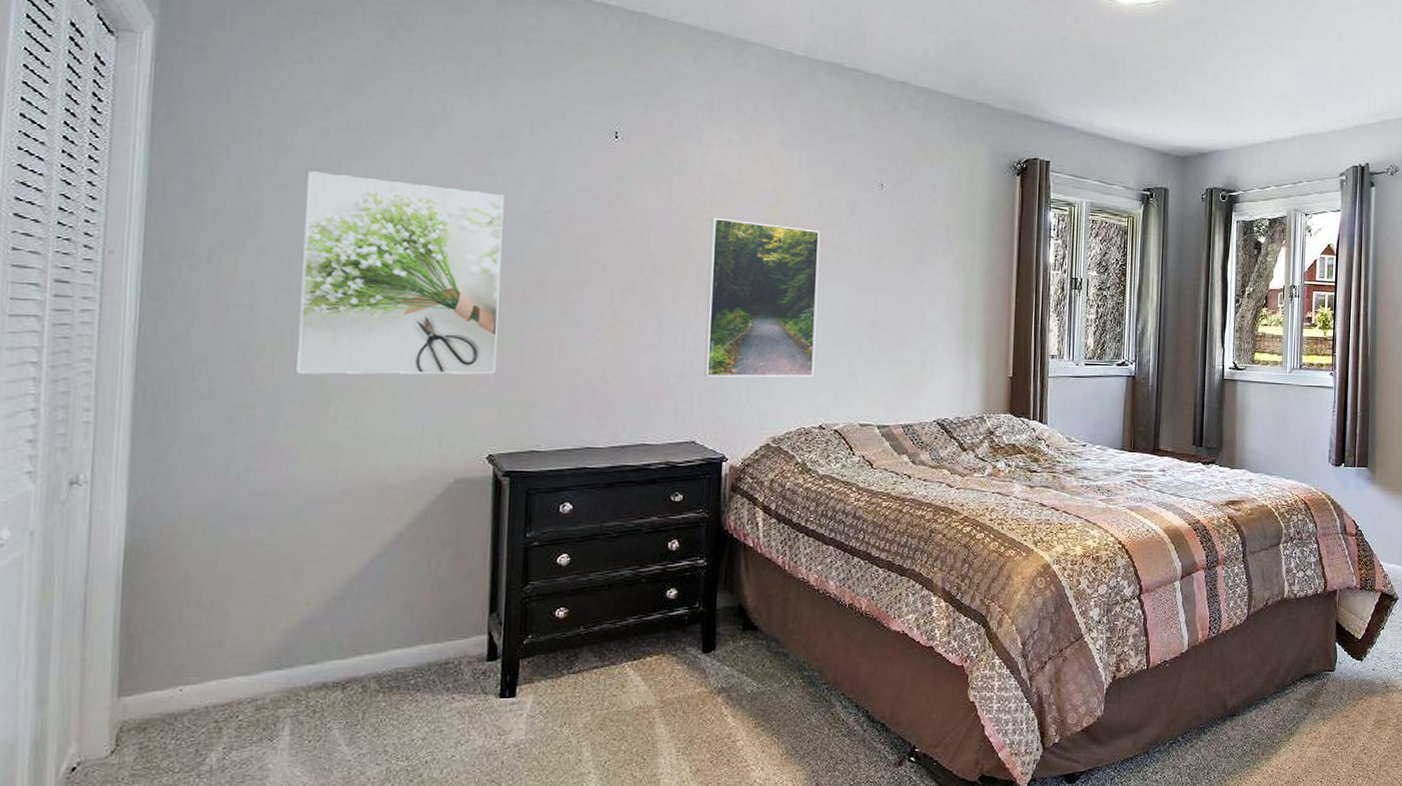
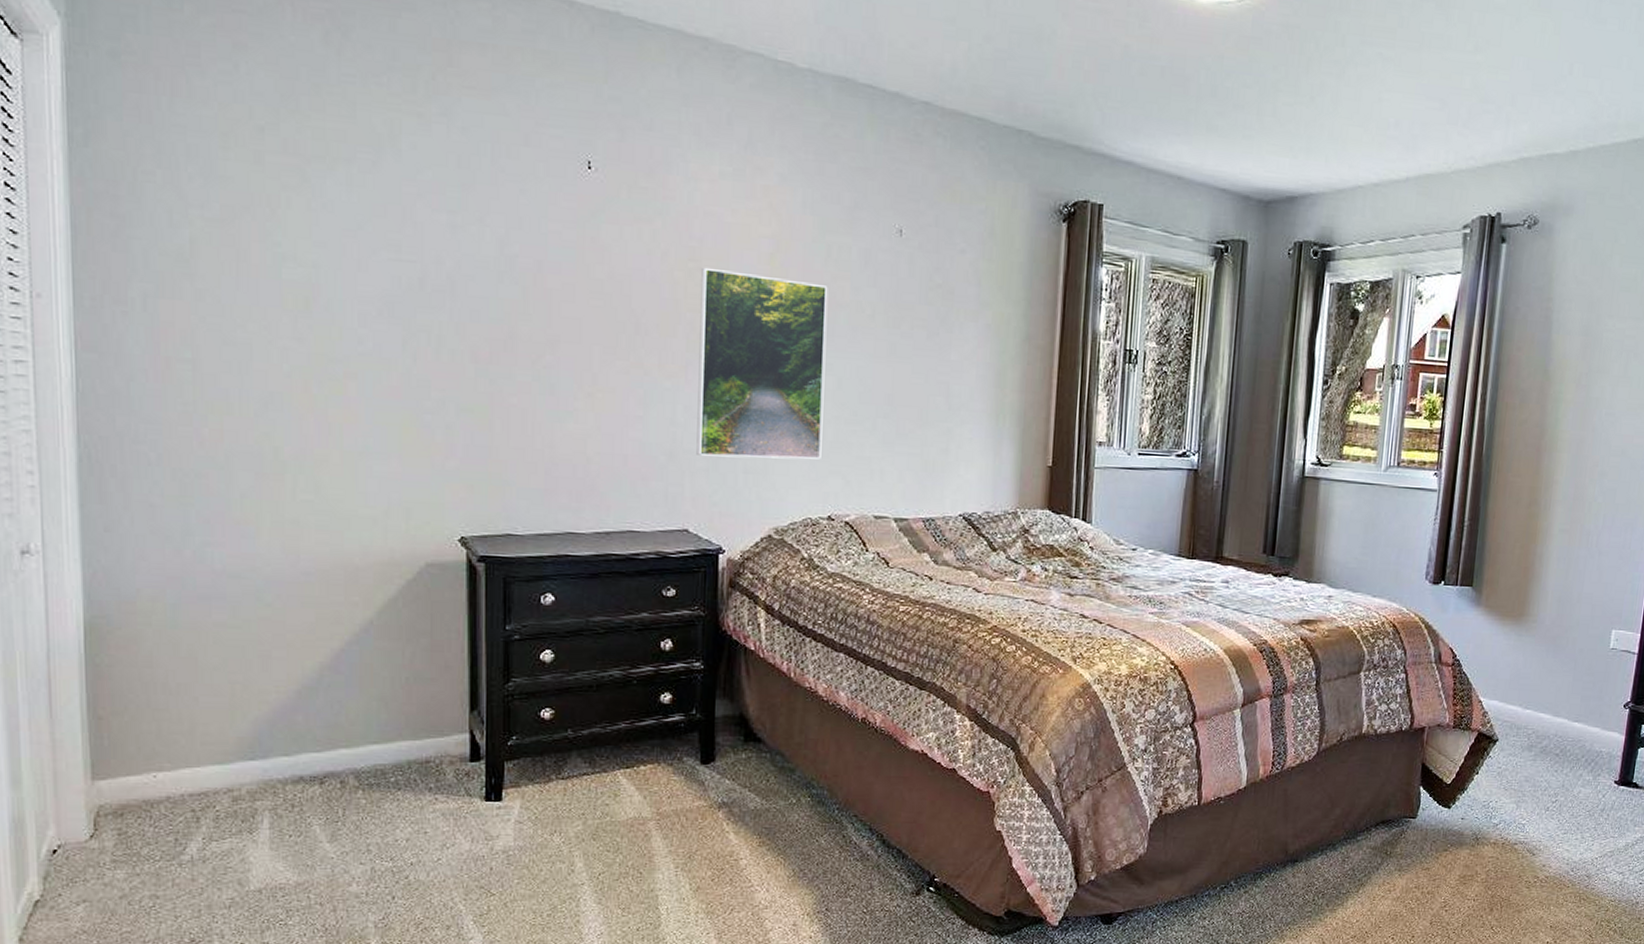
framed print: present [297,171,505,375] -> none [245,204,464,446]

